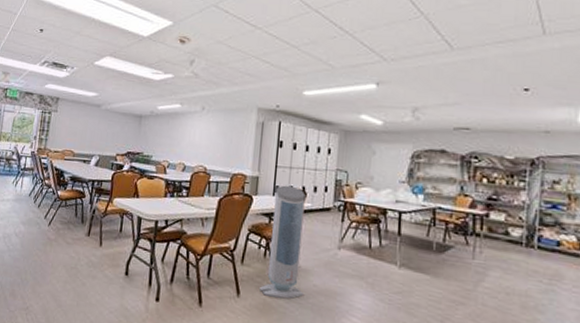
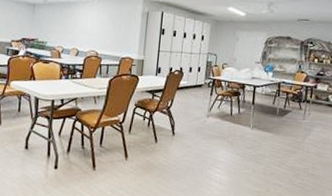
air purifier: present [260,185,306,299] -> none [144,66,183,159]

